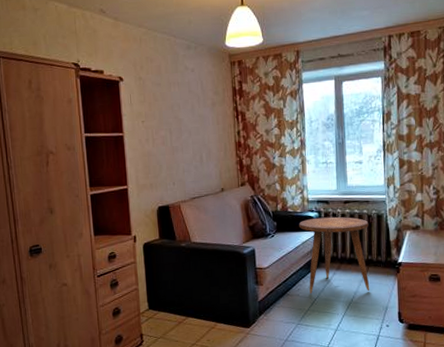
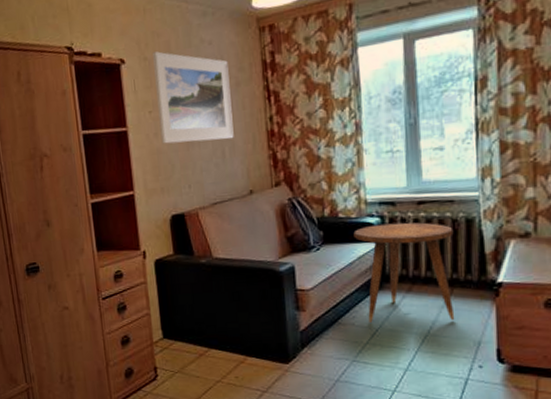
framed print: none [146,73,210,148] -> present [153,51,234,144]

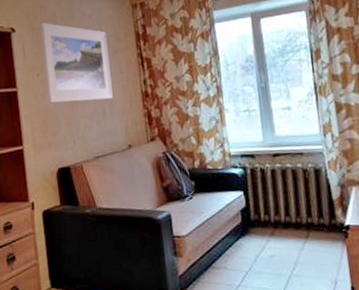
side table: present [353,222,455,324] -> none [221,172,313,267]

